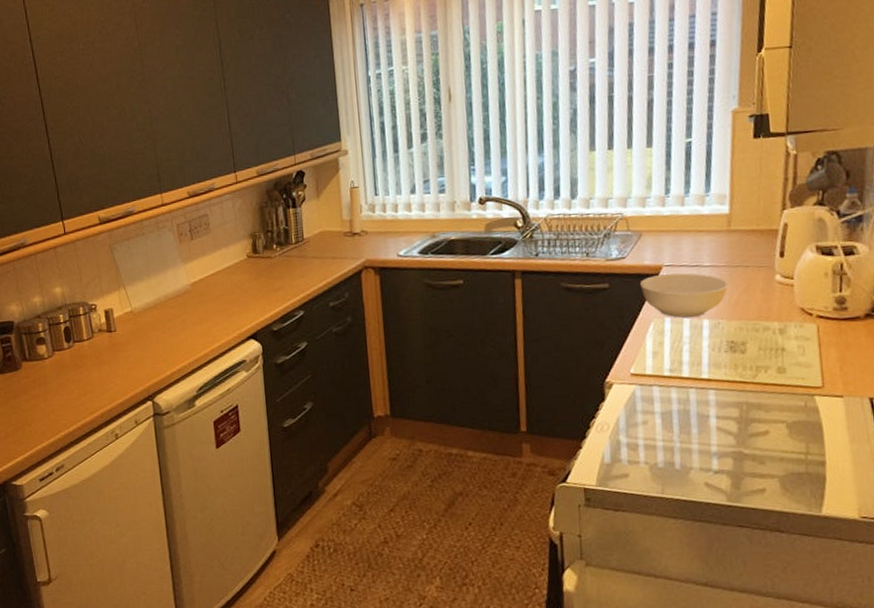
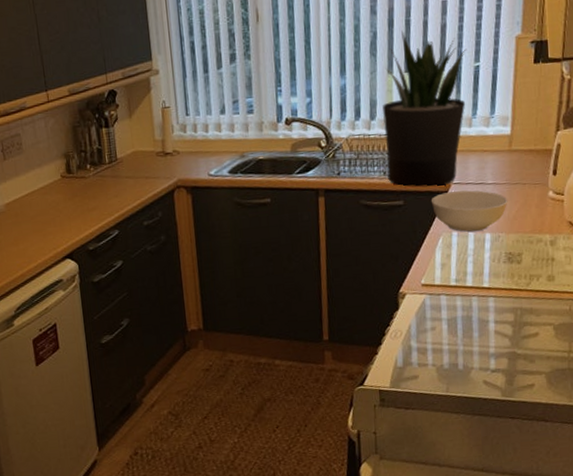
planter: none [584,106,677,270] -> present [383,30,467,188]

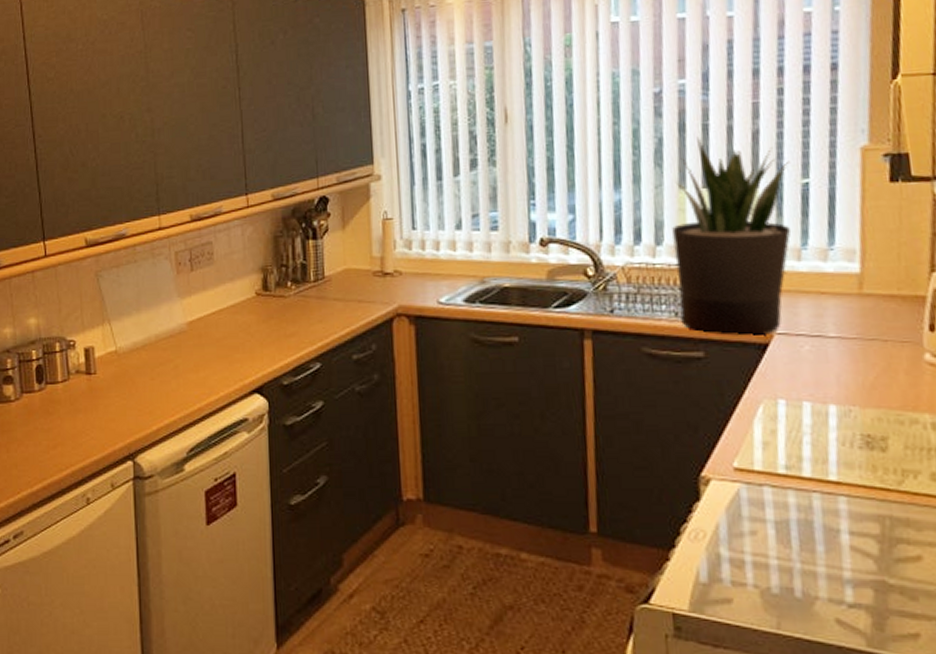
bowl: present [431,190,508,232] -> none [744,344,862,400]

